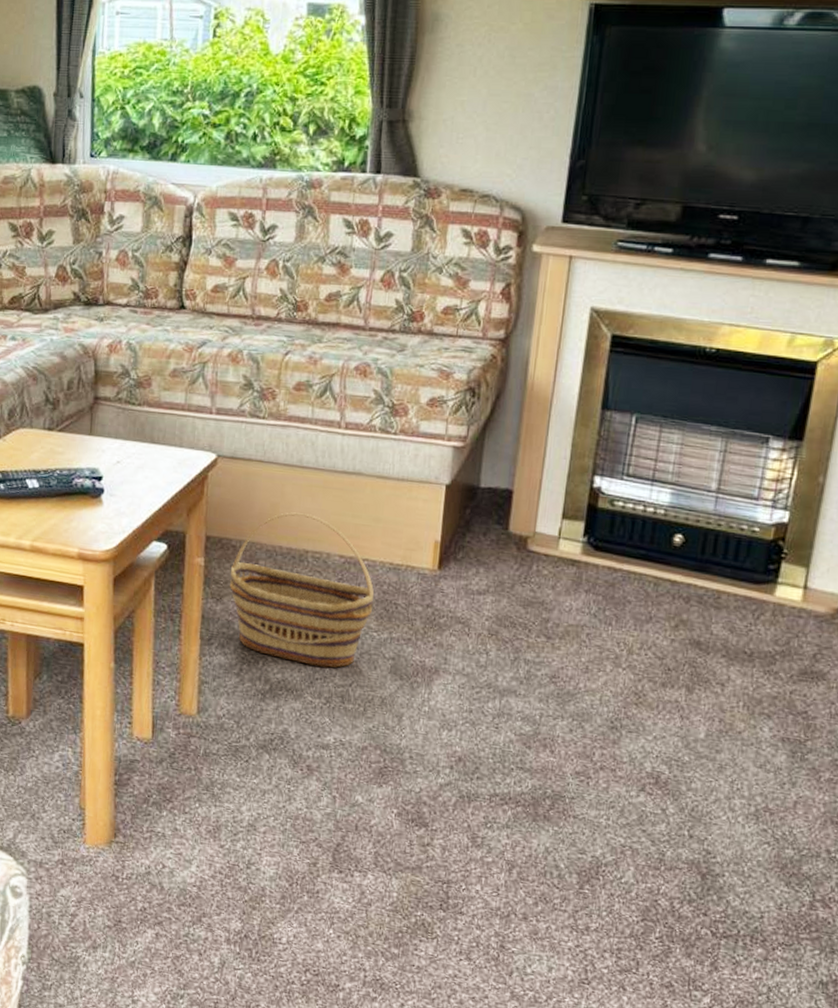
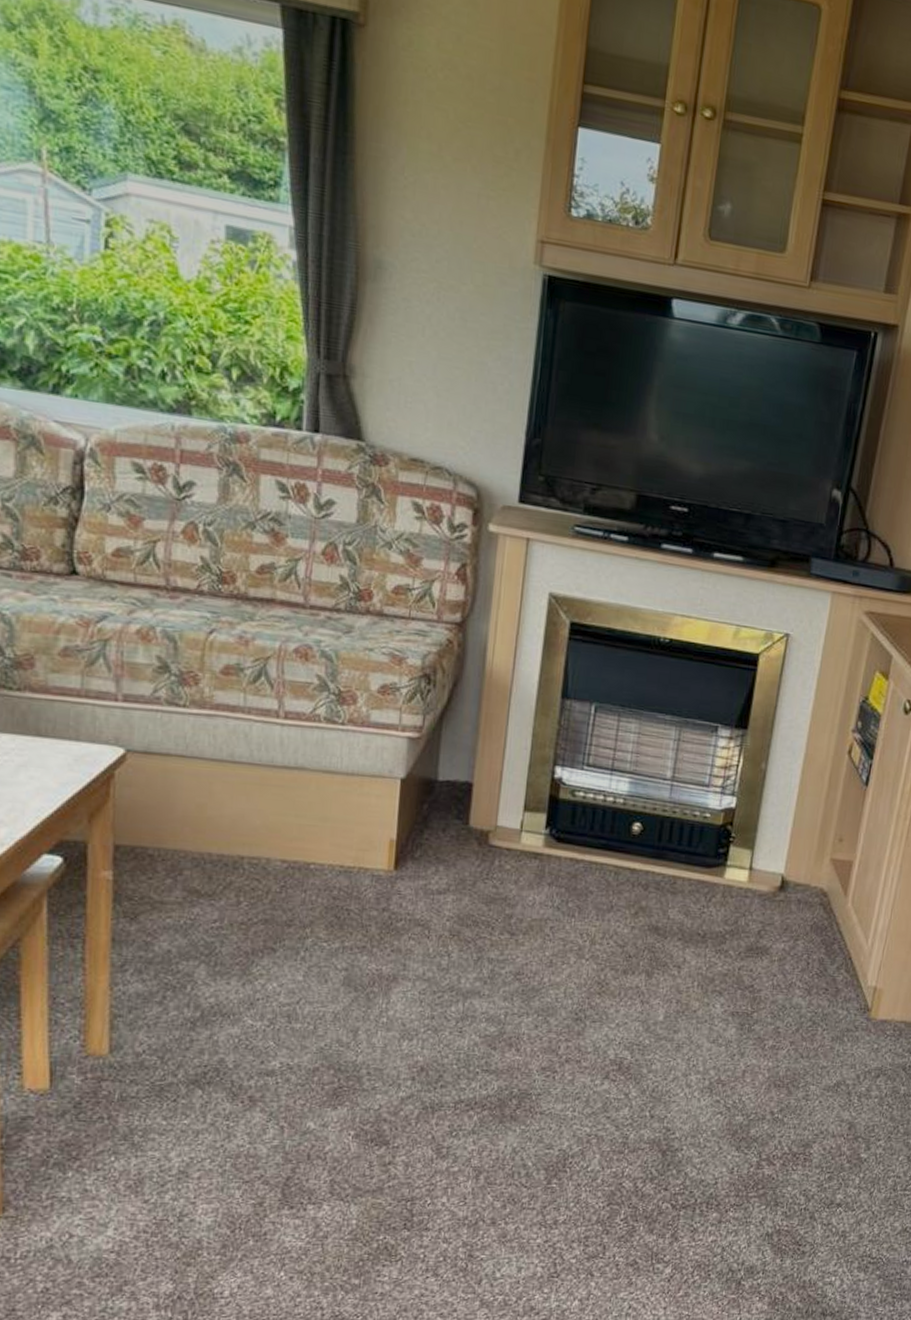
basket: present [229,512,374,668] -> none [146,814,322,986]

